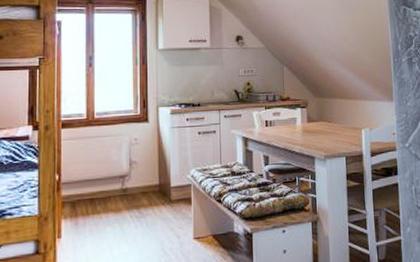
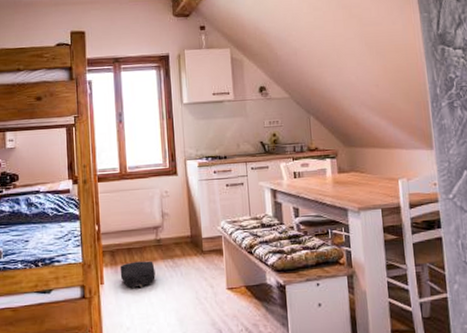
backpack: none [80,211,119,242] -> present [120,261,156,289]

